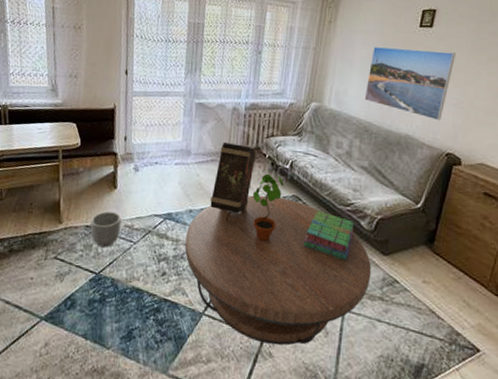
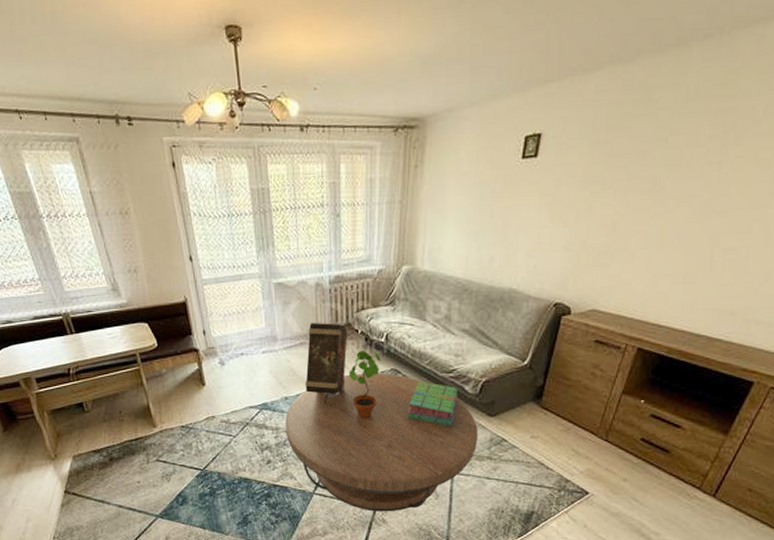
planter: present [90,211,122,248] -> none [185,408,218,445]
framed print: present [364,47,455,121] -> none [461,185,565,269]

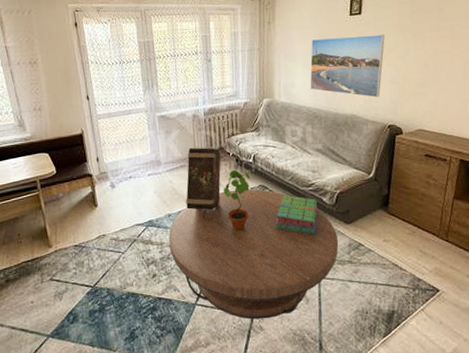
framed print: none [461,185,565,269] -> present [310,34,385,98]

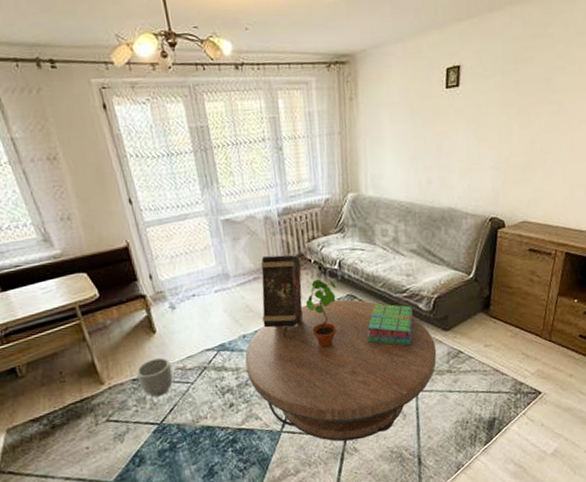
planter: none [78,228,108,263] -> present [136,357,173,397]
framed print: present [310,34,385,98] -> none [401,111,486,187]

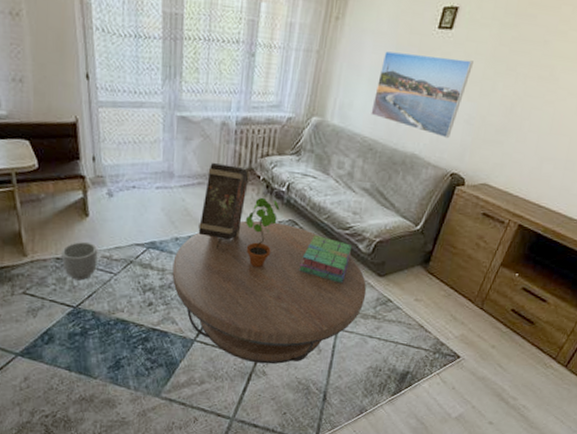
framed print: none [401,111,486,187] -> present [370,51,473,139]

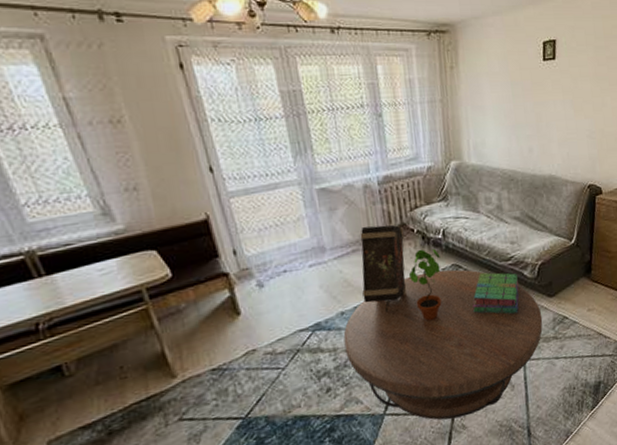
planter: present [61,241,98,281] -> none [216,342,261,388]
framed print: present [370,51,473,139] -> none [502,83,581,156]

